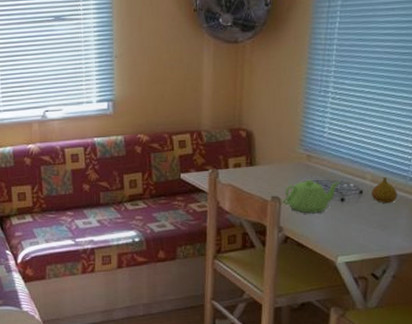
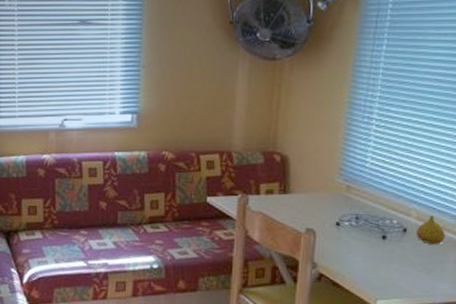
teapot: present [283,179,341,214] -> none [319,212,383,251]

